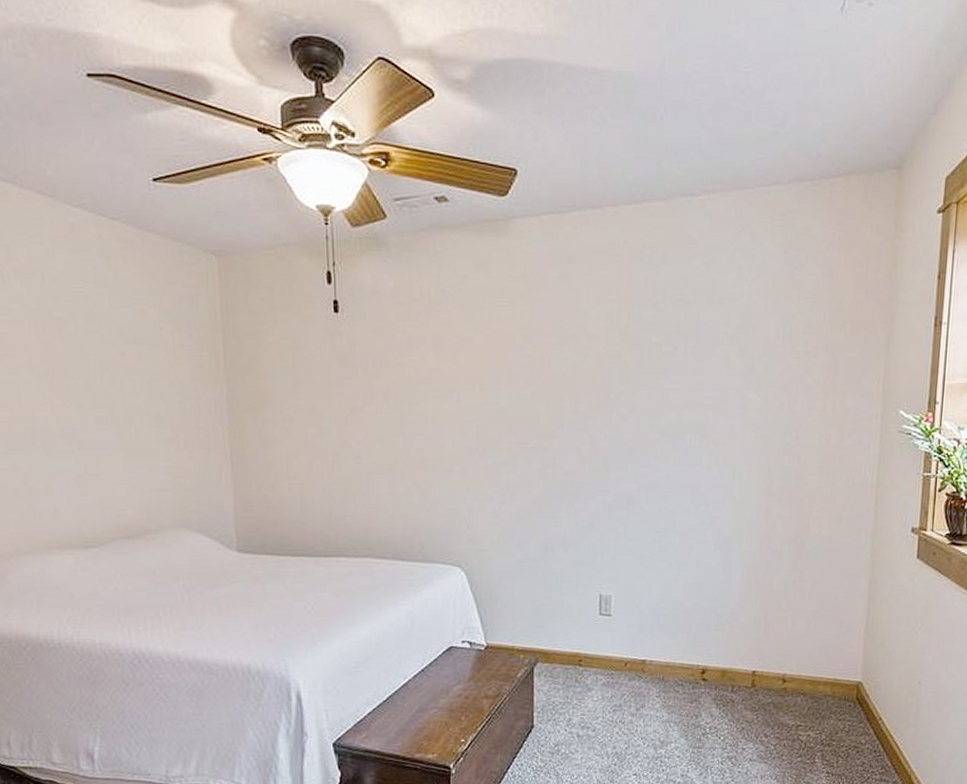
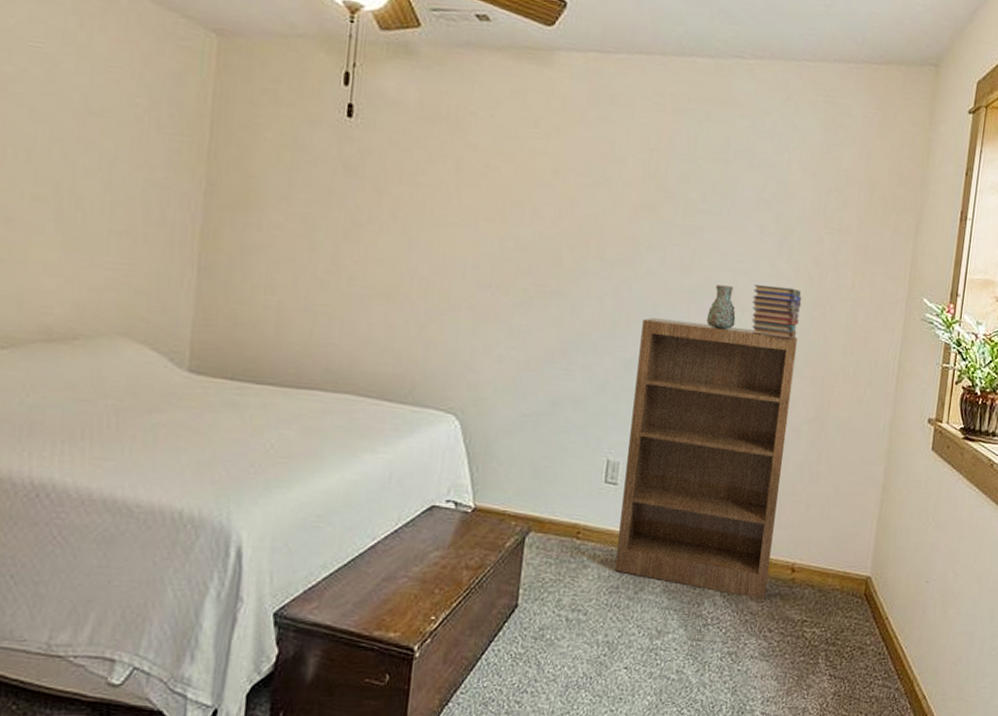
bookshelf: none [615,460,772,709] -> present [614,317,798,600]
decorative vase: none [681,422,709,464] -> present [707,285,736,330]
book stack: none [723,416,774,465] -> present [751,285,802,338]

